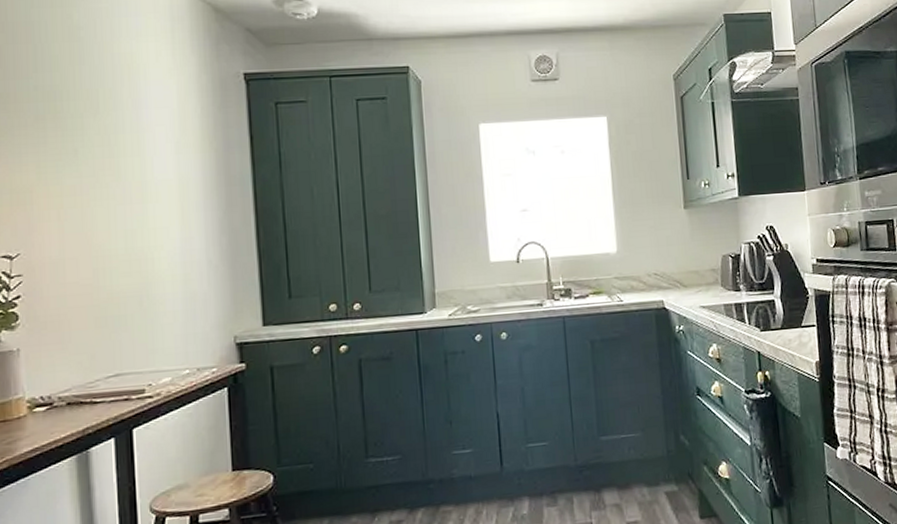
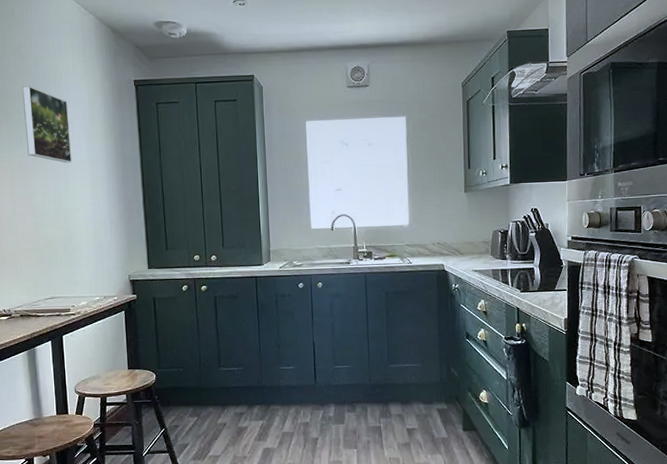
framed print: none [79,81,153,185] -> present [22,86,72,163]

